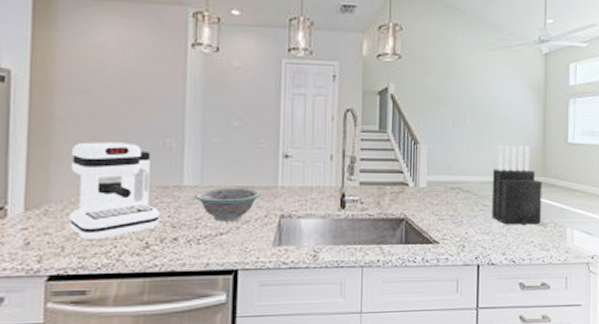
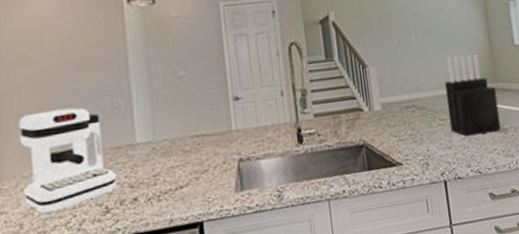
bowl: present [195,187,262,222] -> none [149,135,217,175]

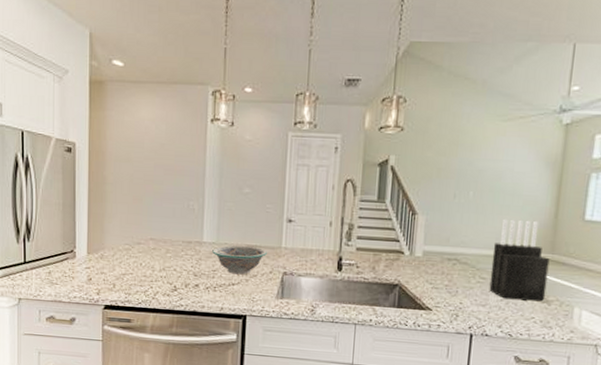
coffee maker: present [18,108,117,214] -> none [117,202,185,281]
bowl: none [149,135,217,175] -> present [212,245,268,275]

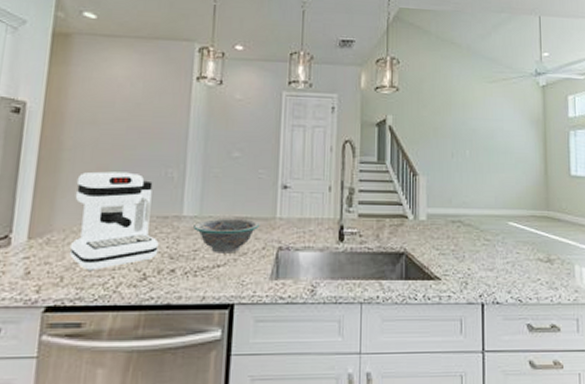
coffee maker: none [117,202,185,281] -> present [69,171,159,271]
knife block: present [489,218,550,302] -> none [493,177,548,263]

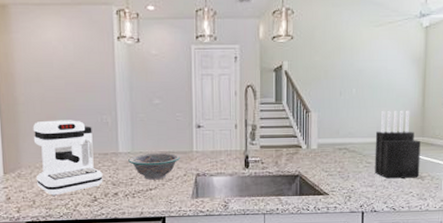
knife block: none [493,177,548,263] -> present [374,110,421,180]

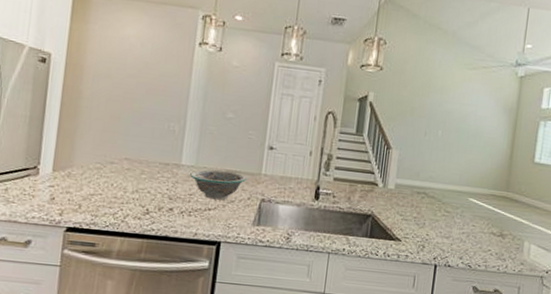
coffee maker: present [32,120,103,196] -> none [86,119,160,203]
knife block: present [374,110,421,180] -> none [452,157,505,236]

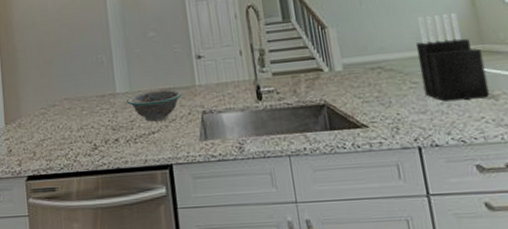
knife block: none [452,157,505,236] -> present [415,13,491,102]

